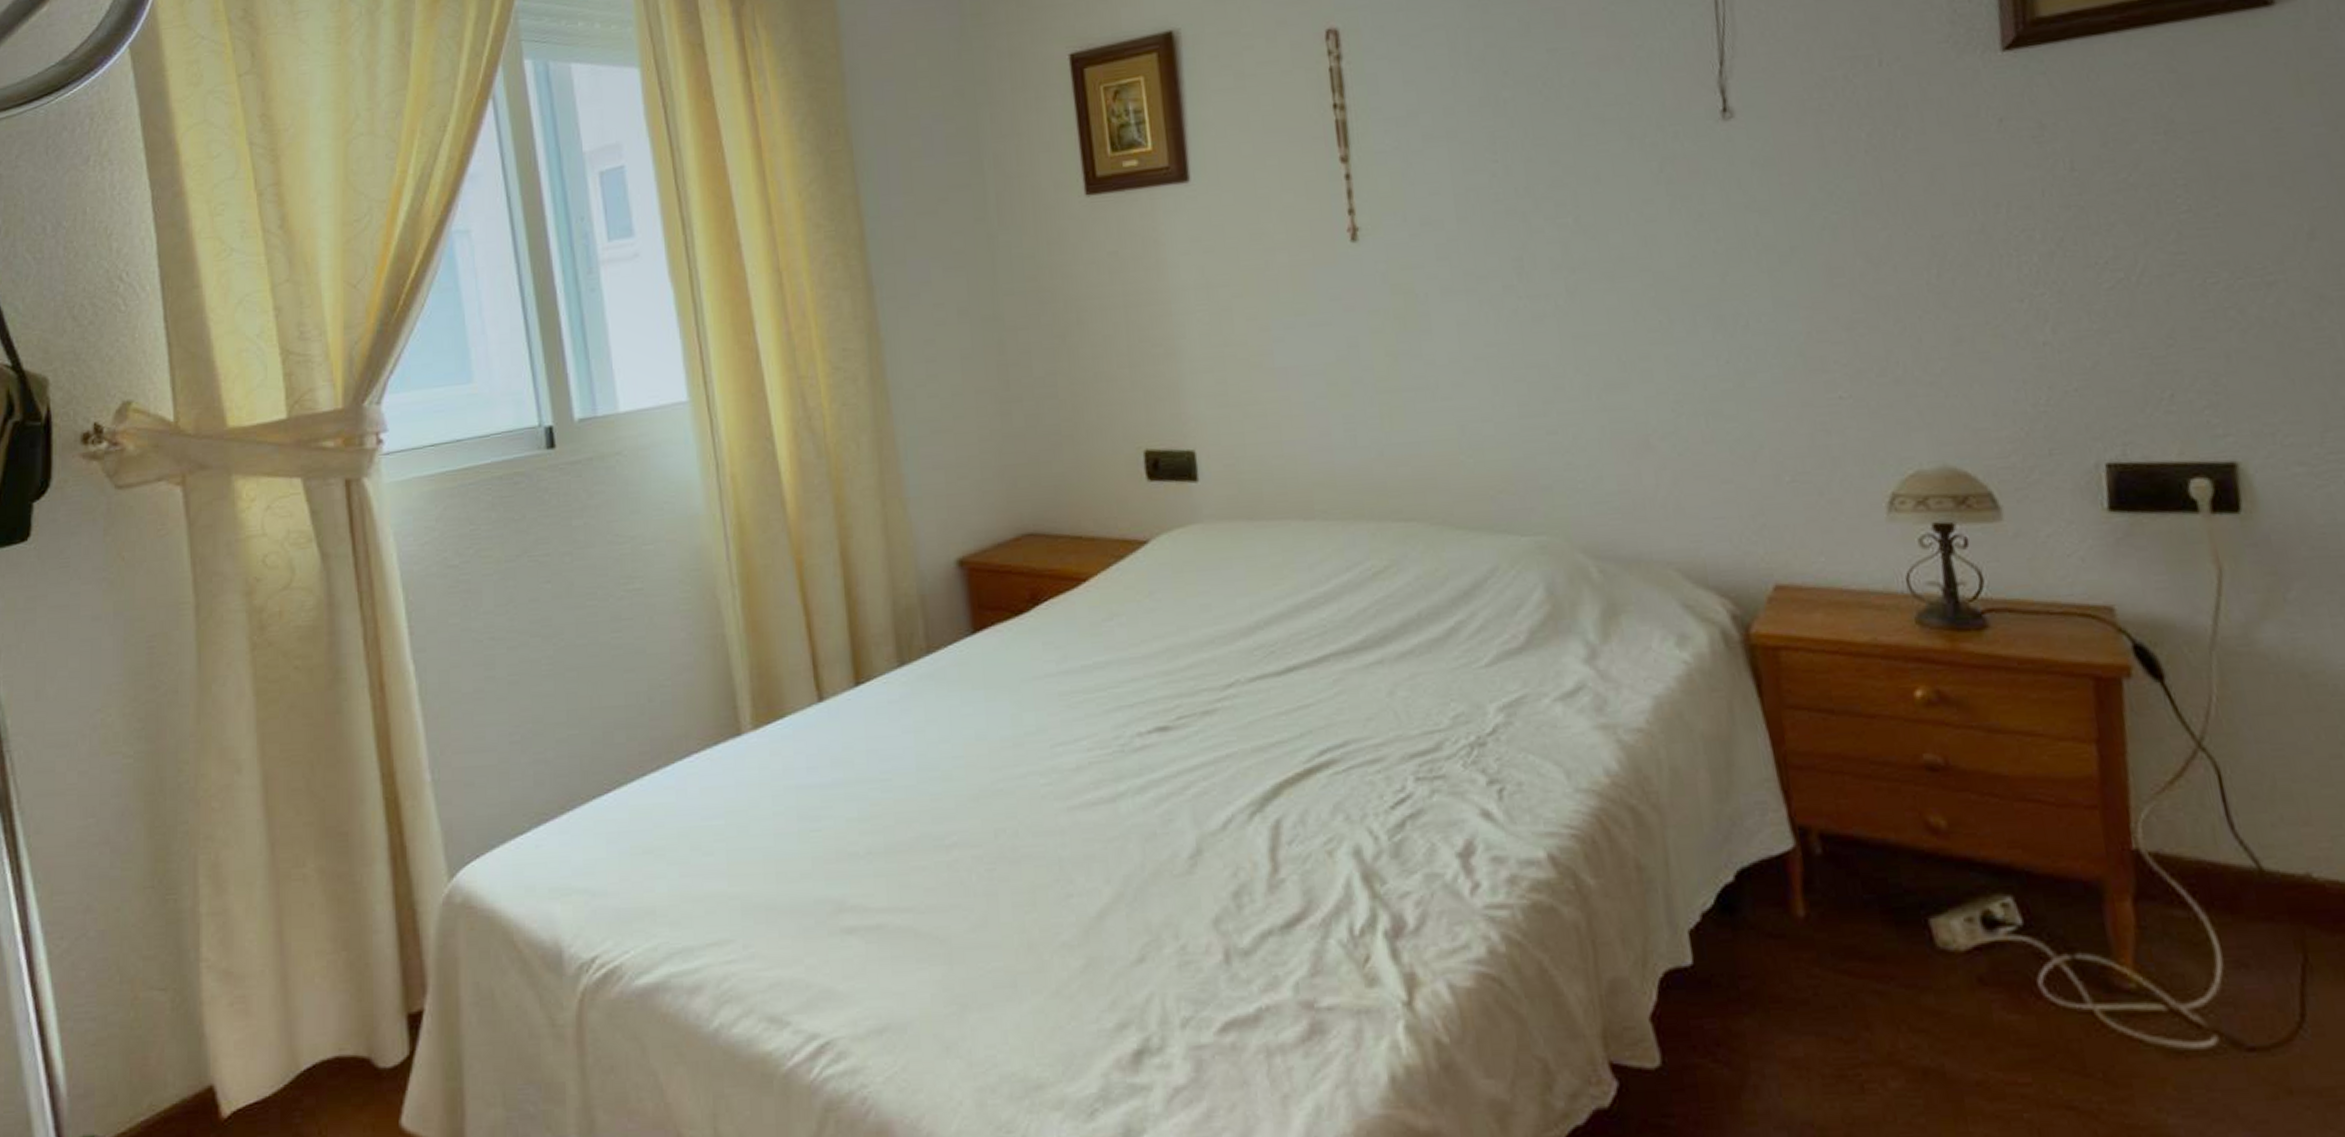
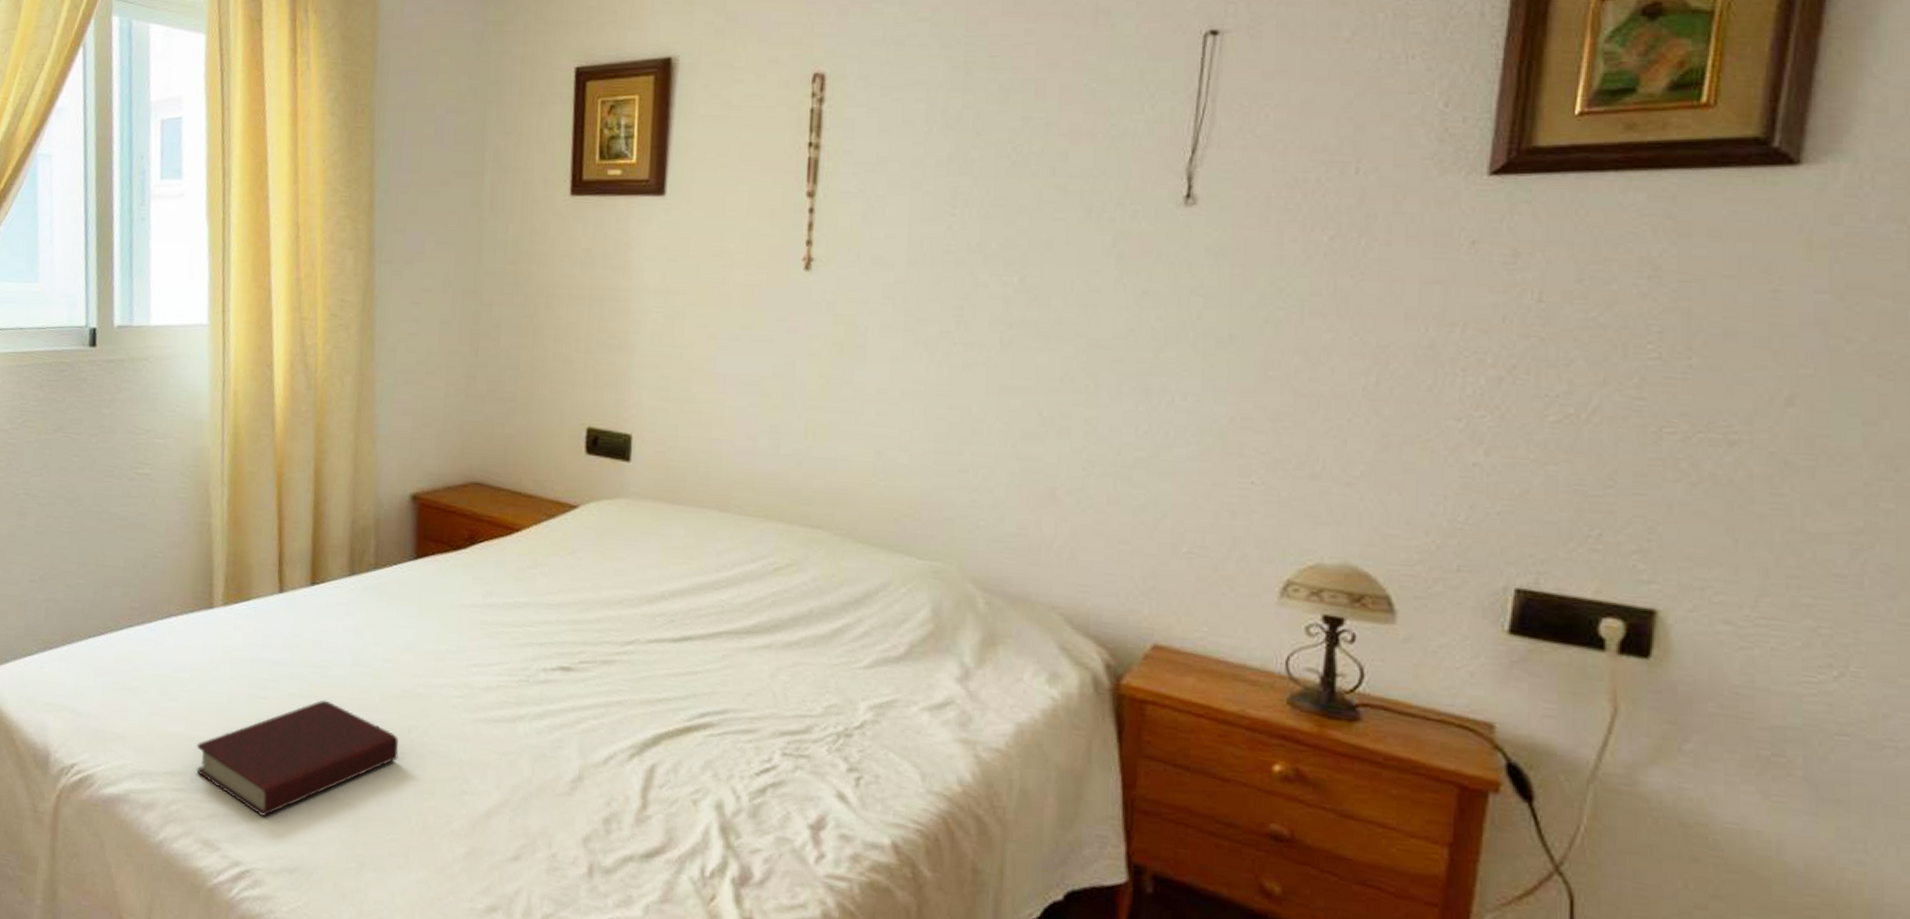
book: none [745,818,987,974] -> present [196,700,399,817]

